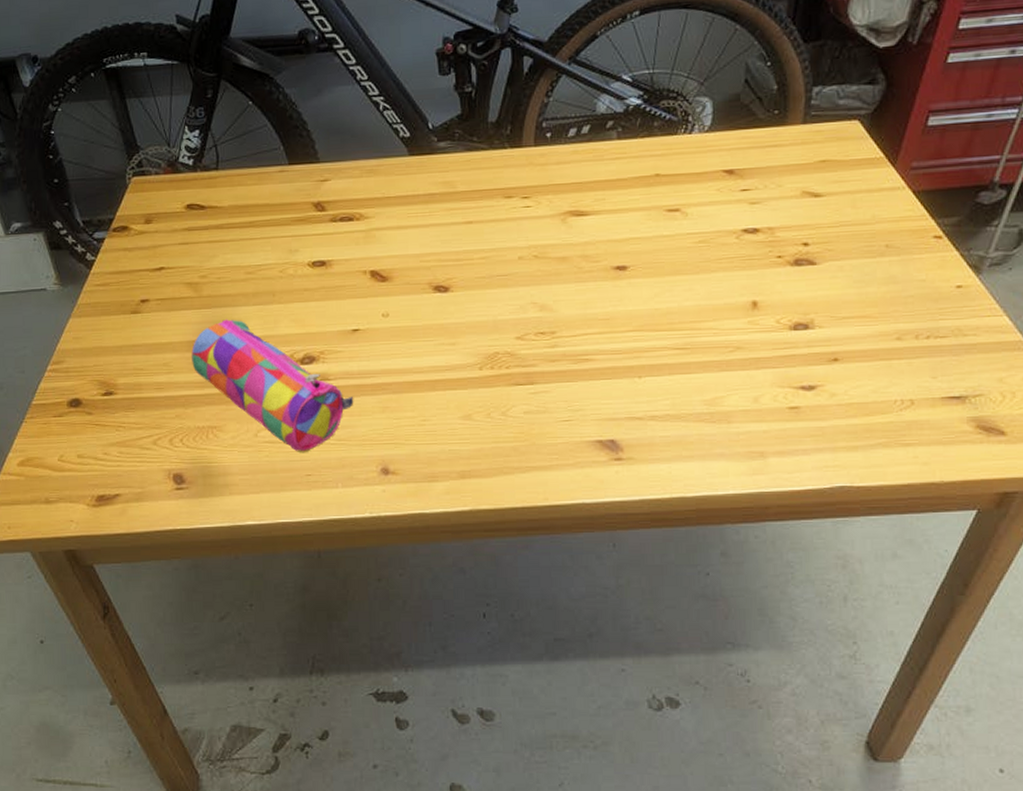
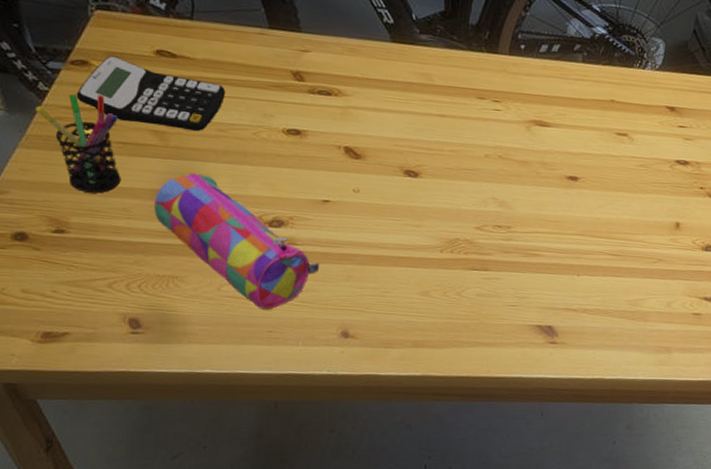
pen holder: none [85,256,161,352] -> present [35,94,121,193]
calculator: none [119,217,252,278] -> present [76,55,226,132]

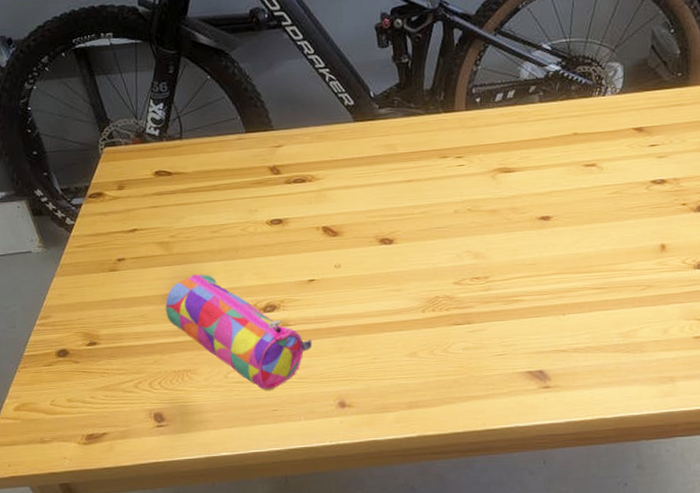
pen holder: present [35,94,121,193] -> none [66,219,137,306]
calculator: present [76,55,226,132] -> none [95,184,215,238]

